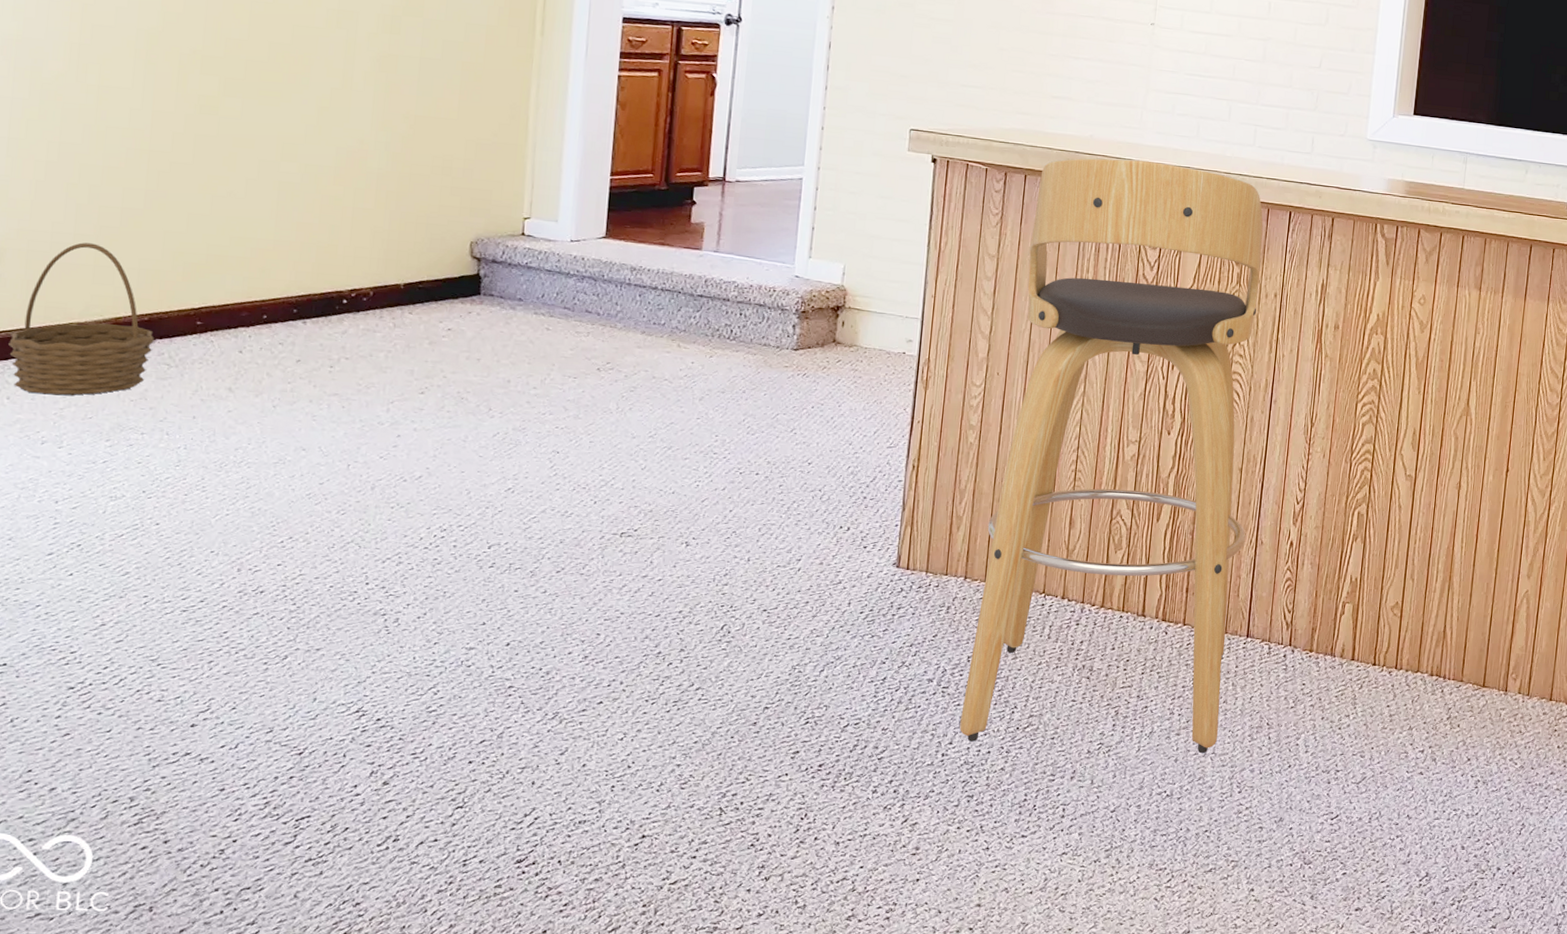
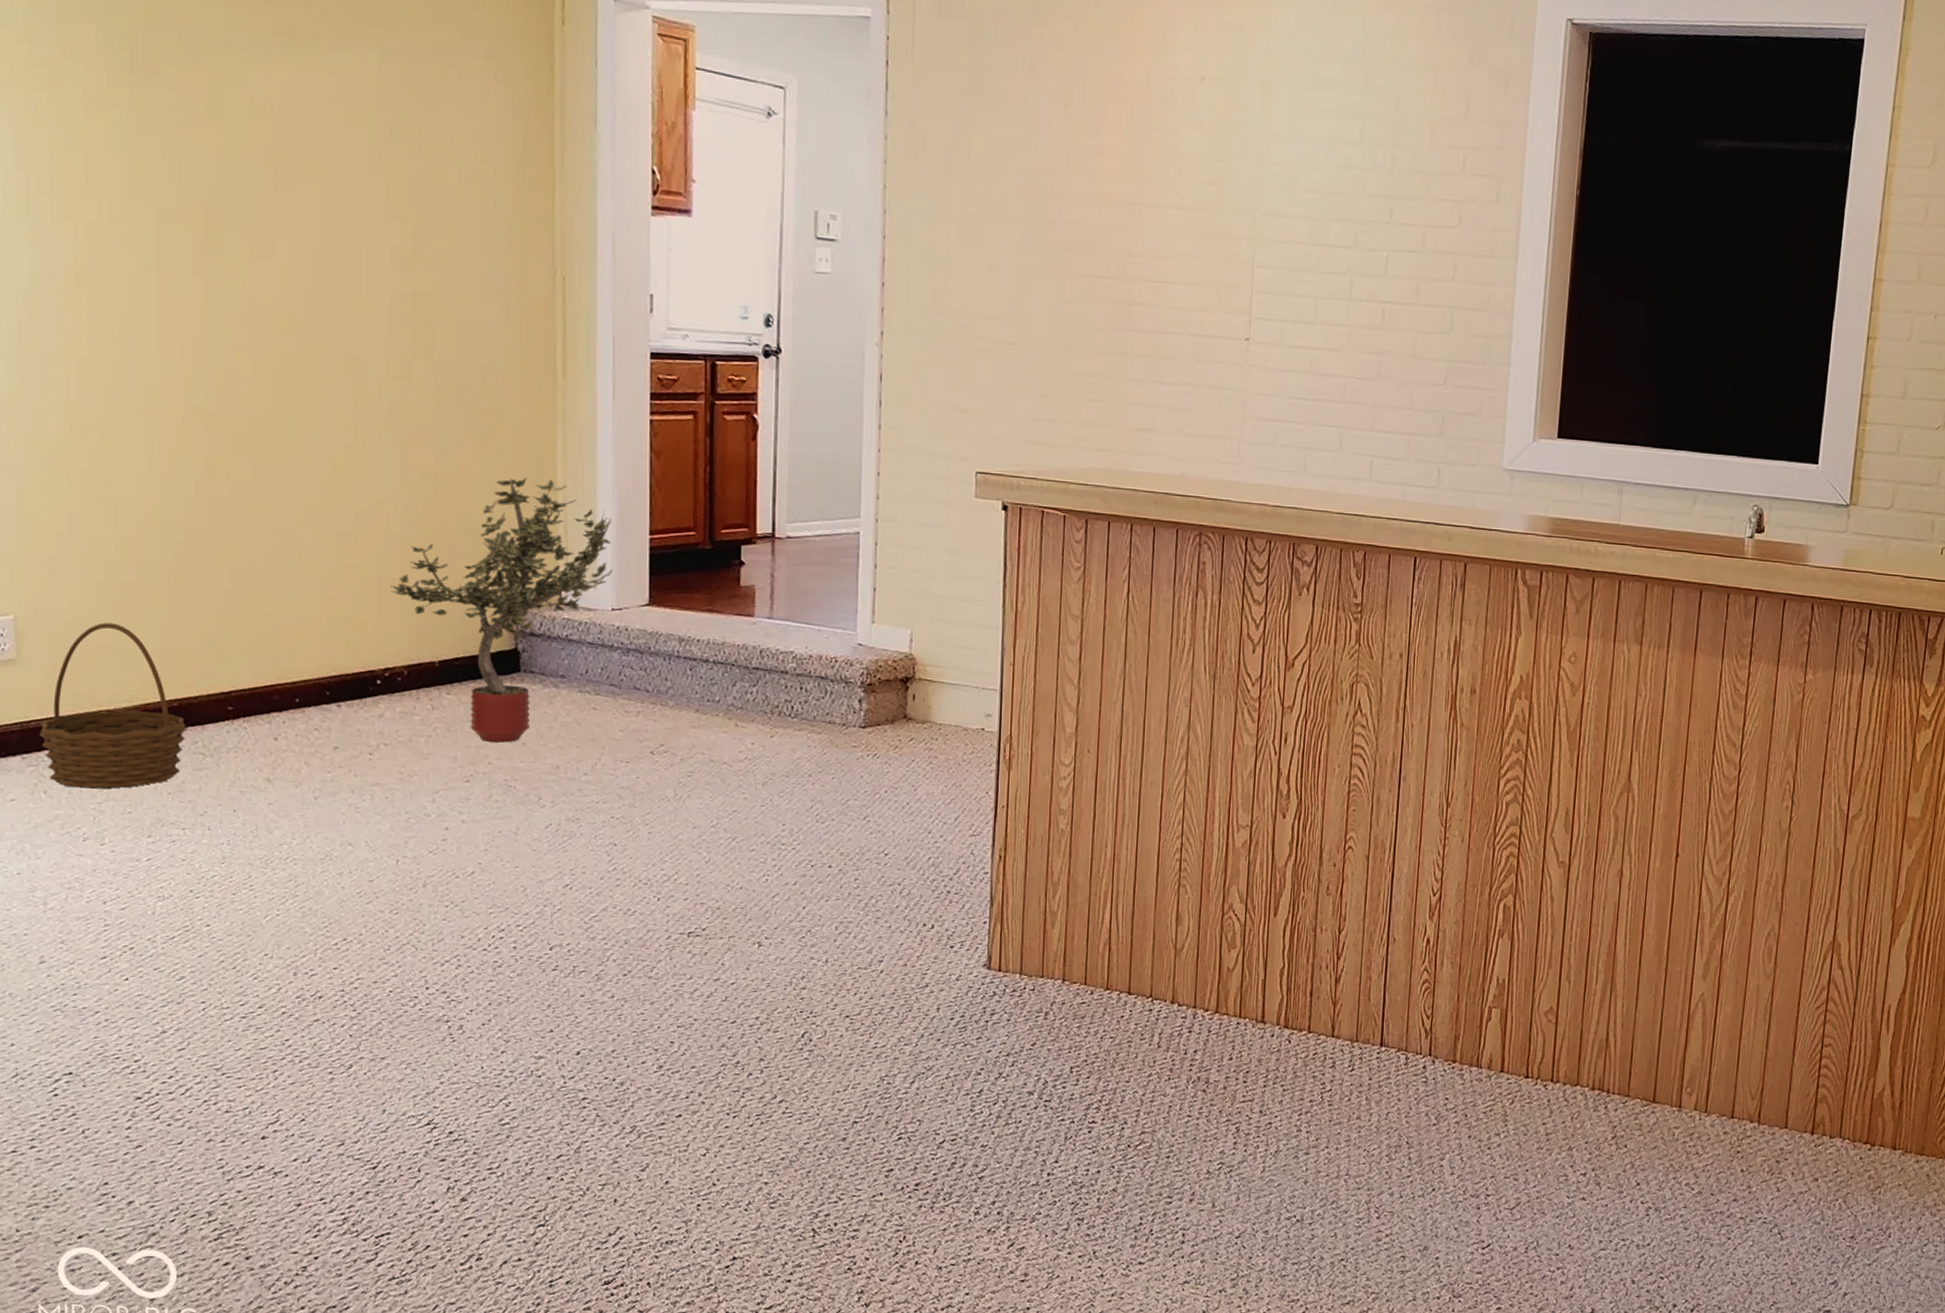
potted tree: none [363,123,576,358] -> present [391,478,614,743]
bar stool: present [960,158,1263,753] -> none [1065,500,1384,1174]

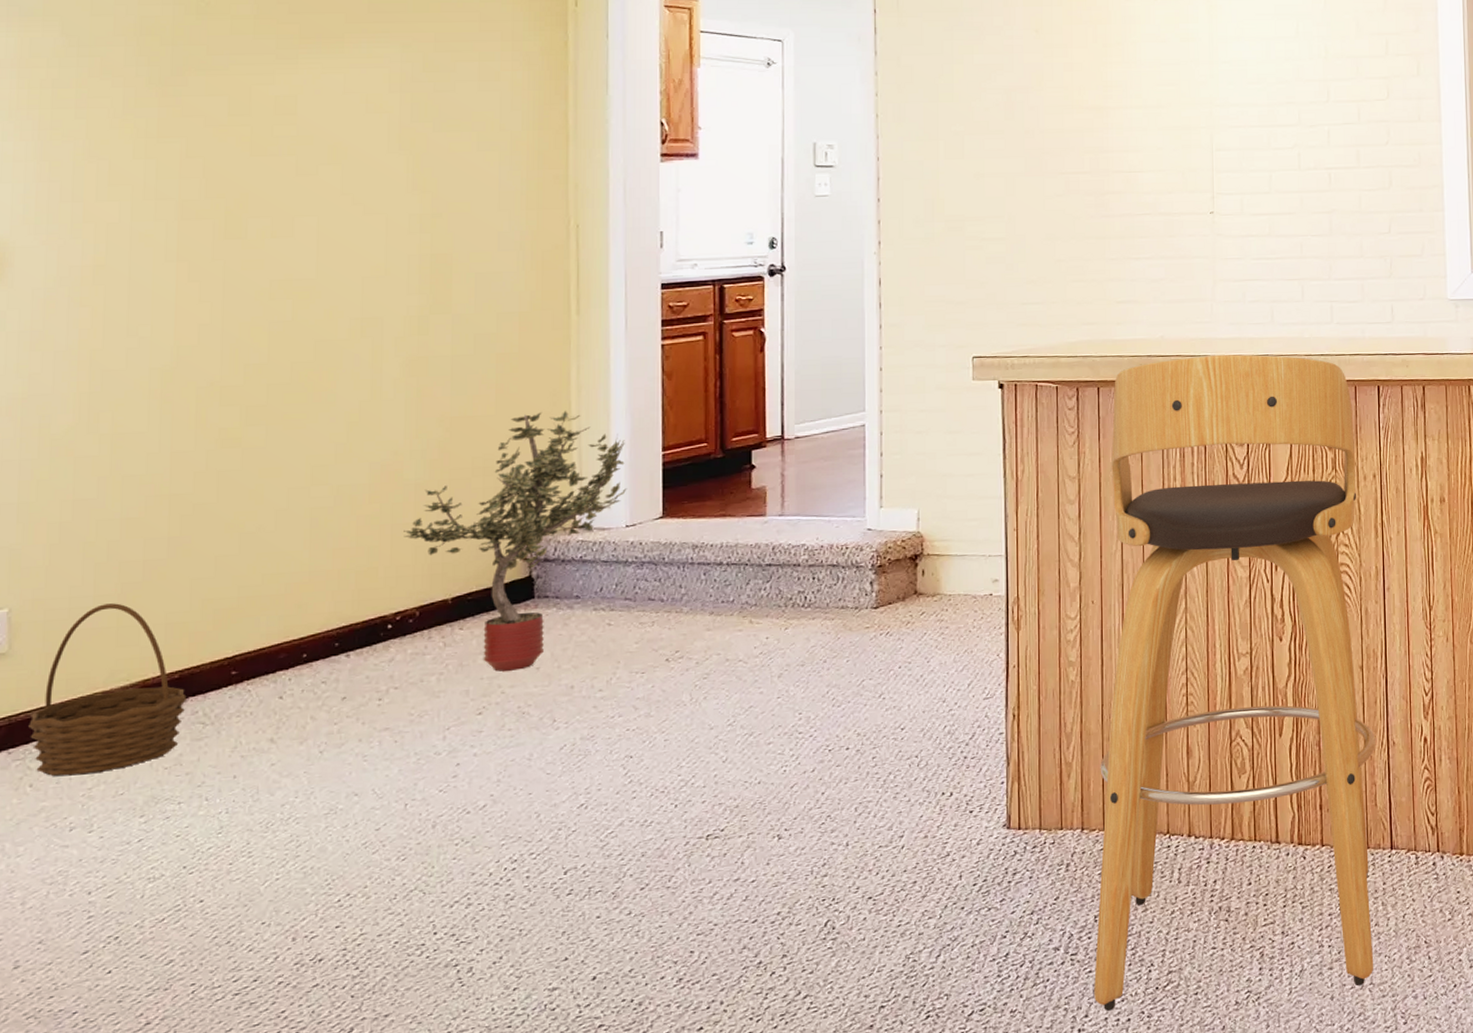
bar stool: none [1065,500,1384,1174] -> present [1094,354,1376,1011]

